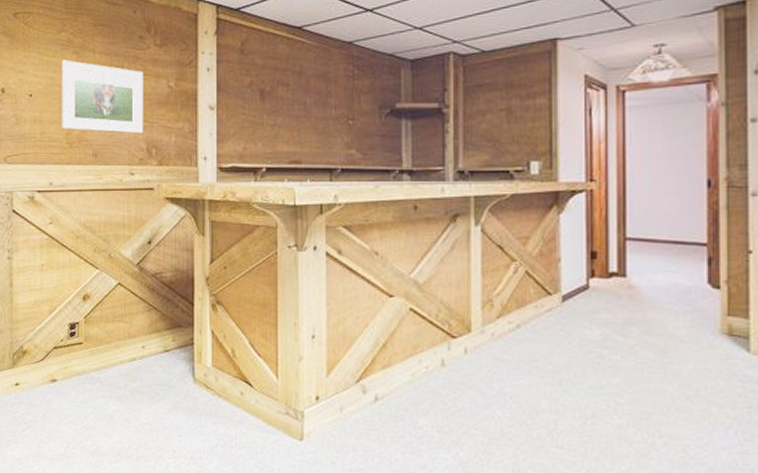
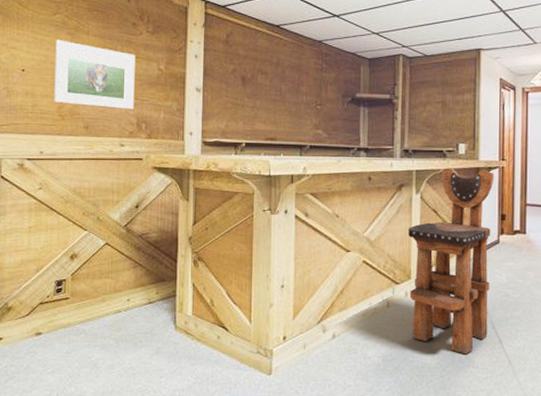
bar stool: none [465,192,580,431] -> present [407,168,494,355]

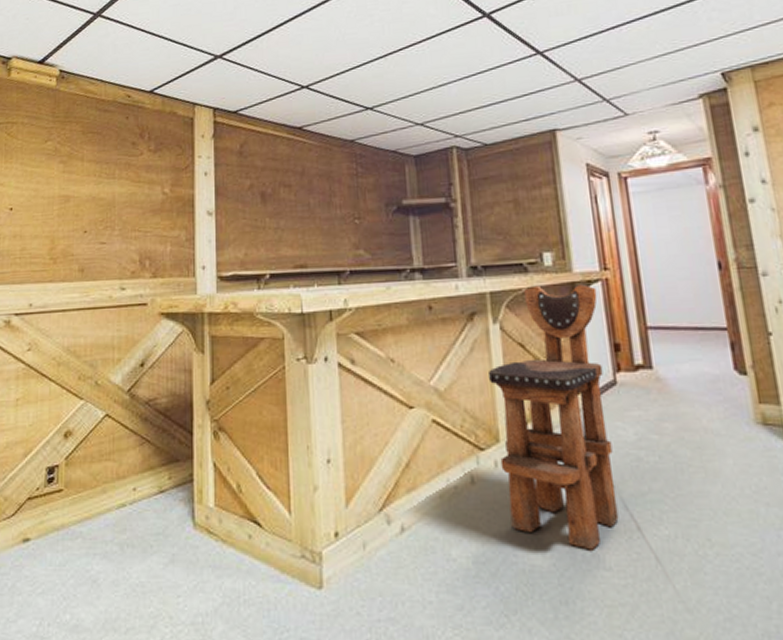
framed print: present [54,39,136,109] -> none [45,170,136,245]

